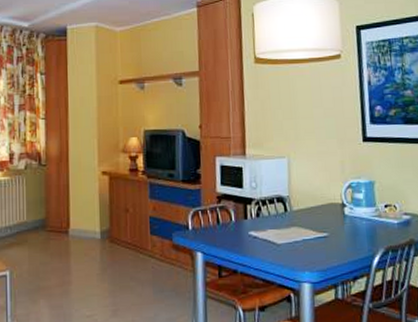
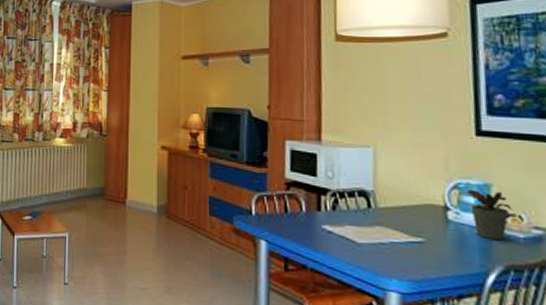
potted plant: none [358,183,389,227] -> present [467,185,512,240]

